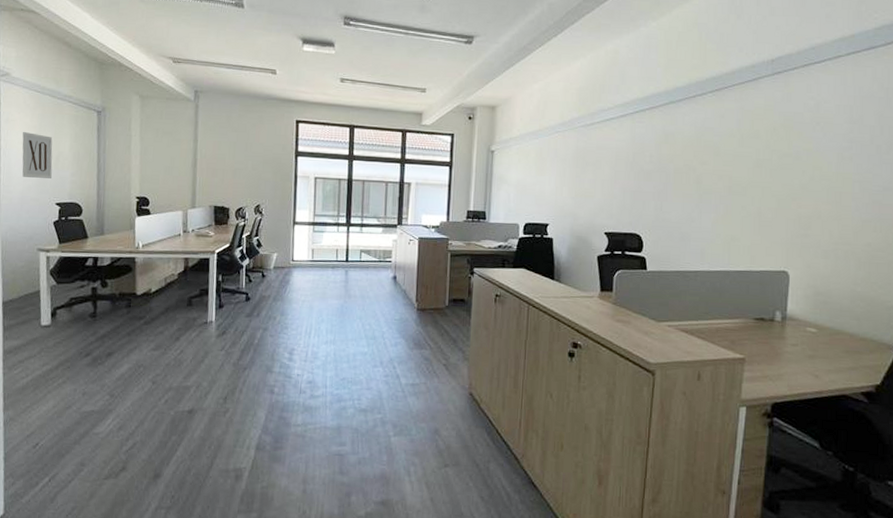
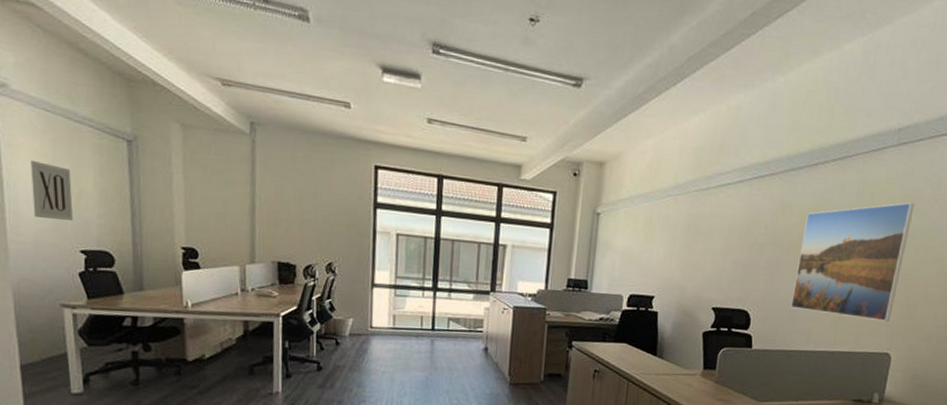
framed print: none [681,126,796,240] -> present [790,202,915,321]

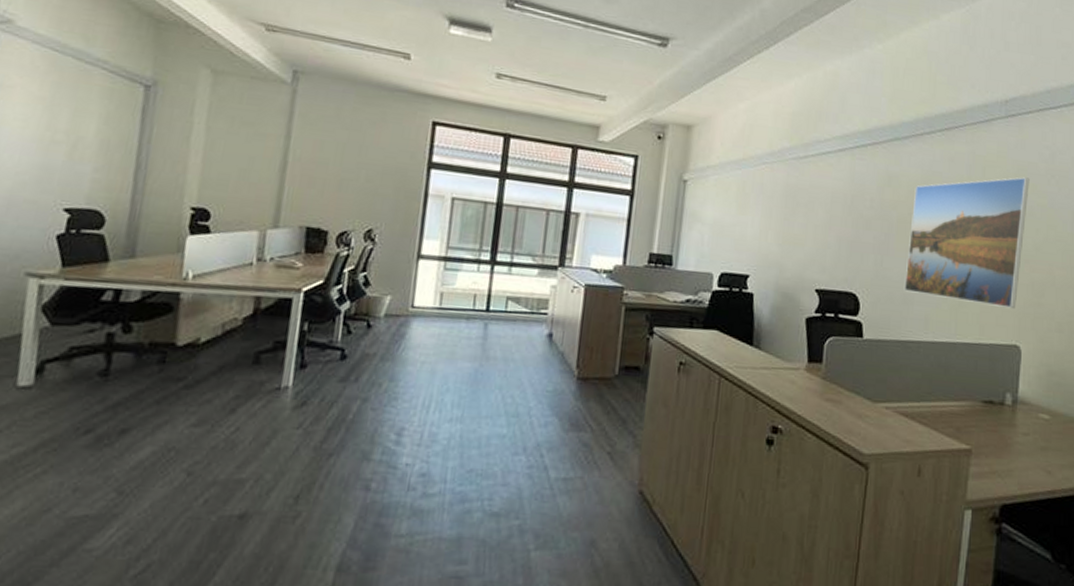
wall art: present [31,161,73,220] -> none [14,104,71,173]

